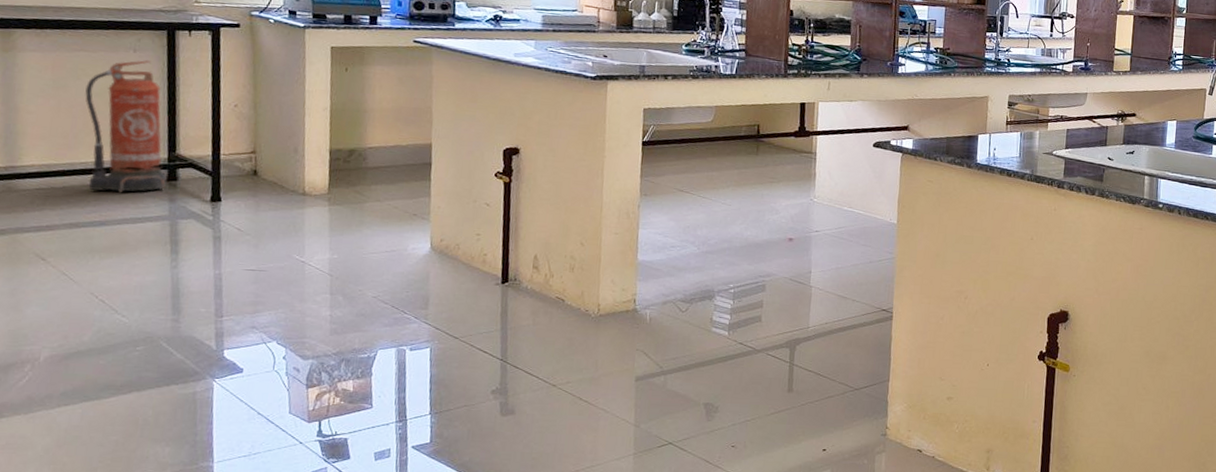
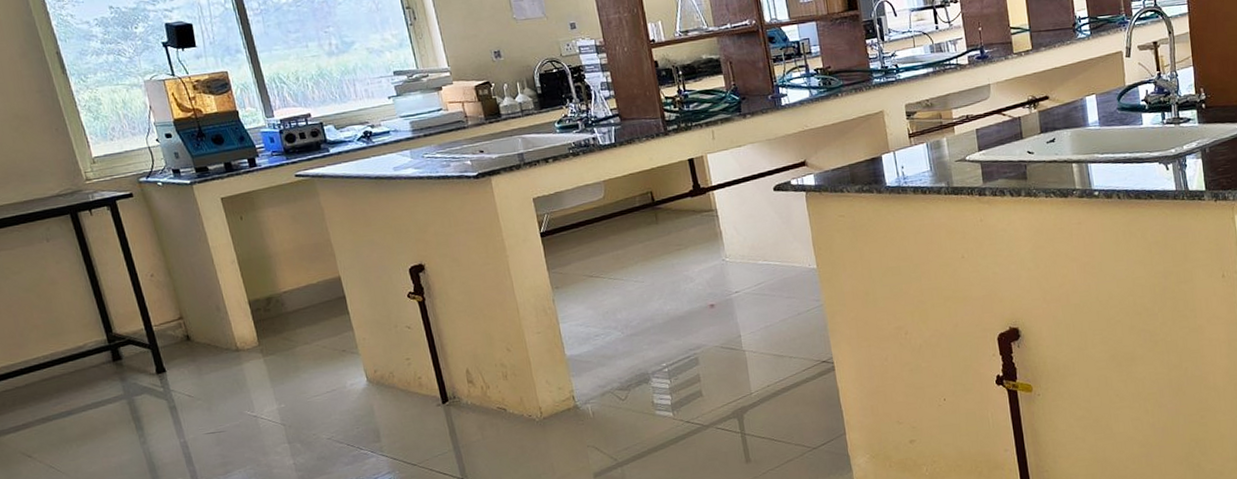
fire extinguisher: present [85,60,166,193] -> none [16,247,114,384]

